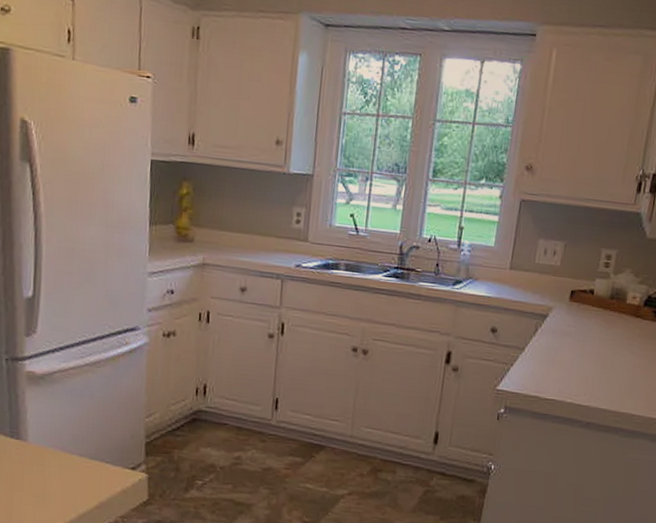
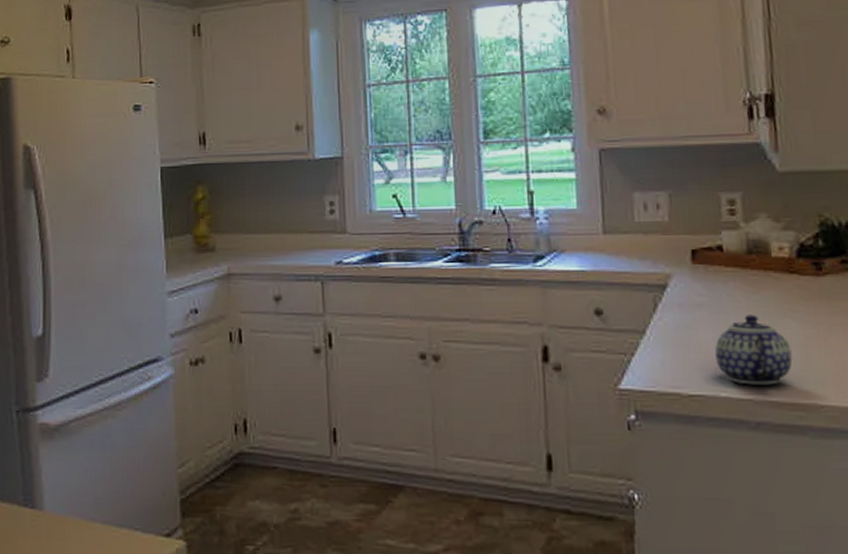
teapot: none [569,344,623,397] -> present [715,315,793,385]

